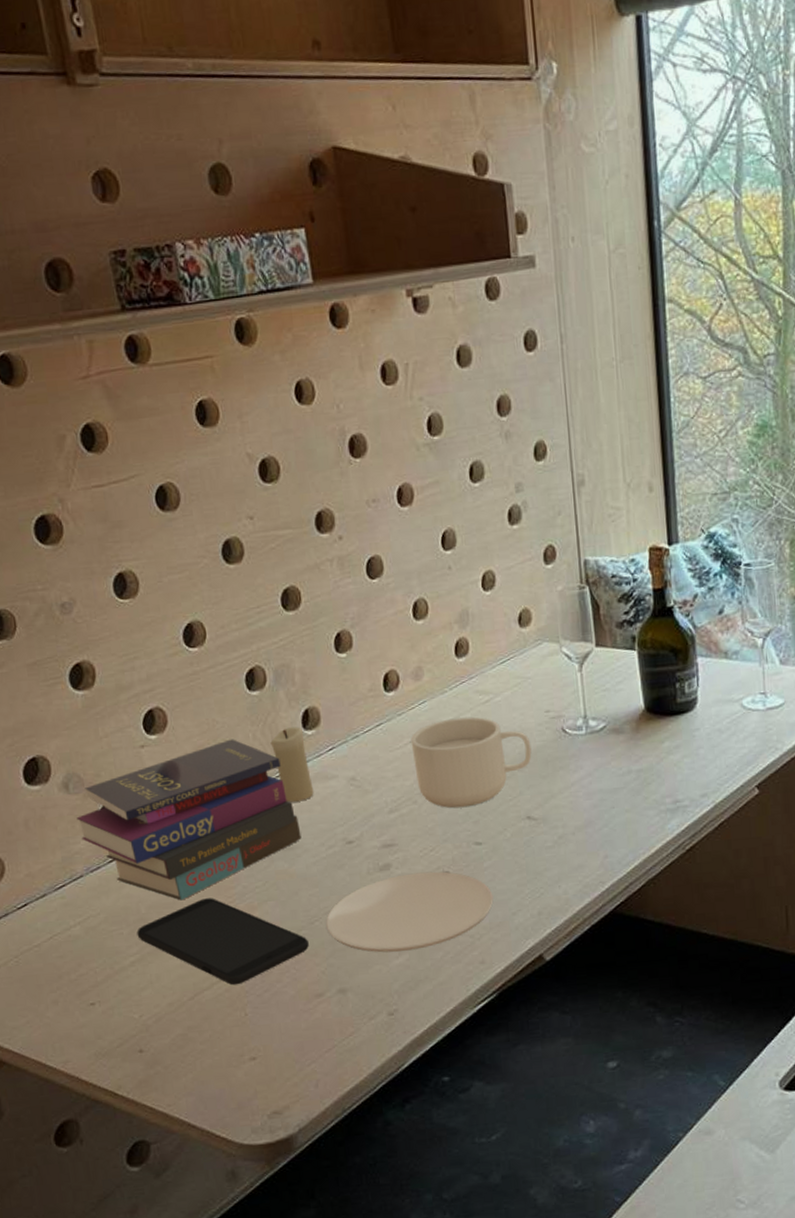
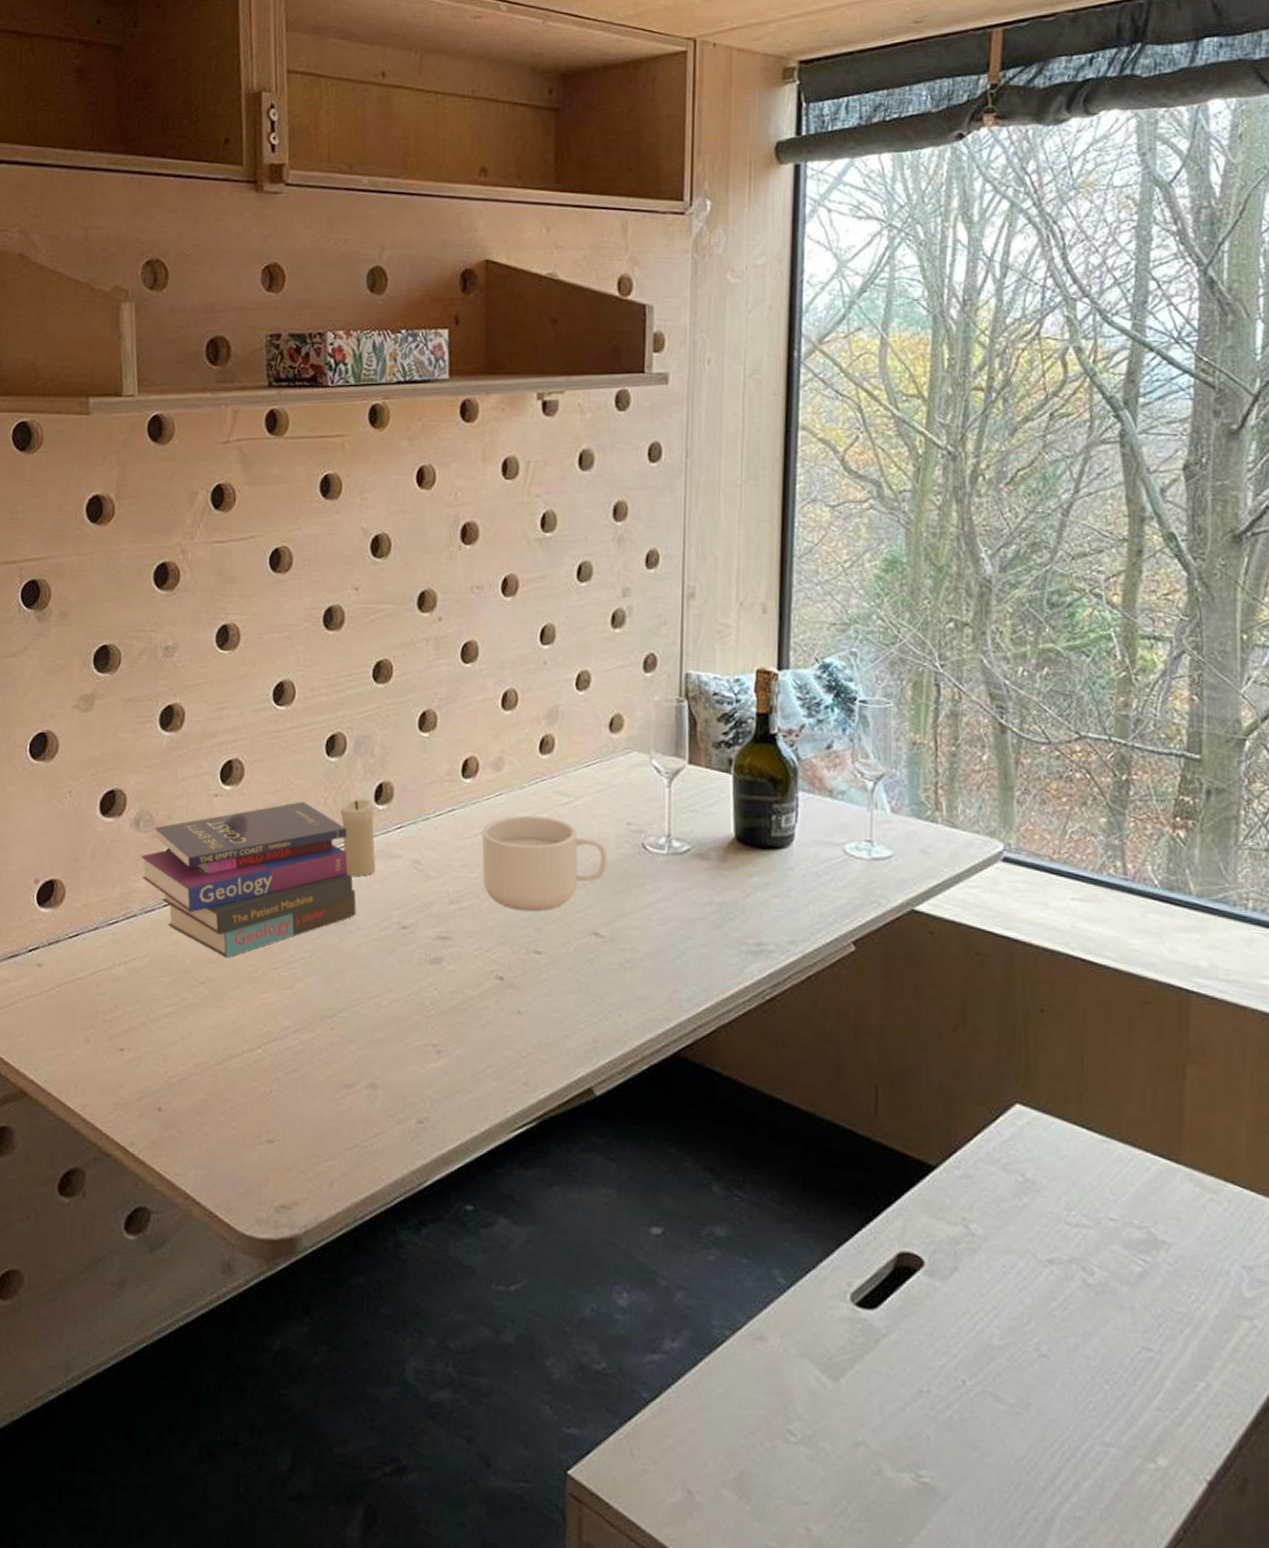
mobile phone: present [136,898,309,985] -> none [177,960,346,1058]
plate: present [326,871,494,953] -> none [367,971,547,1056]

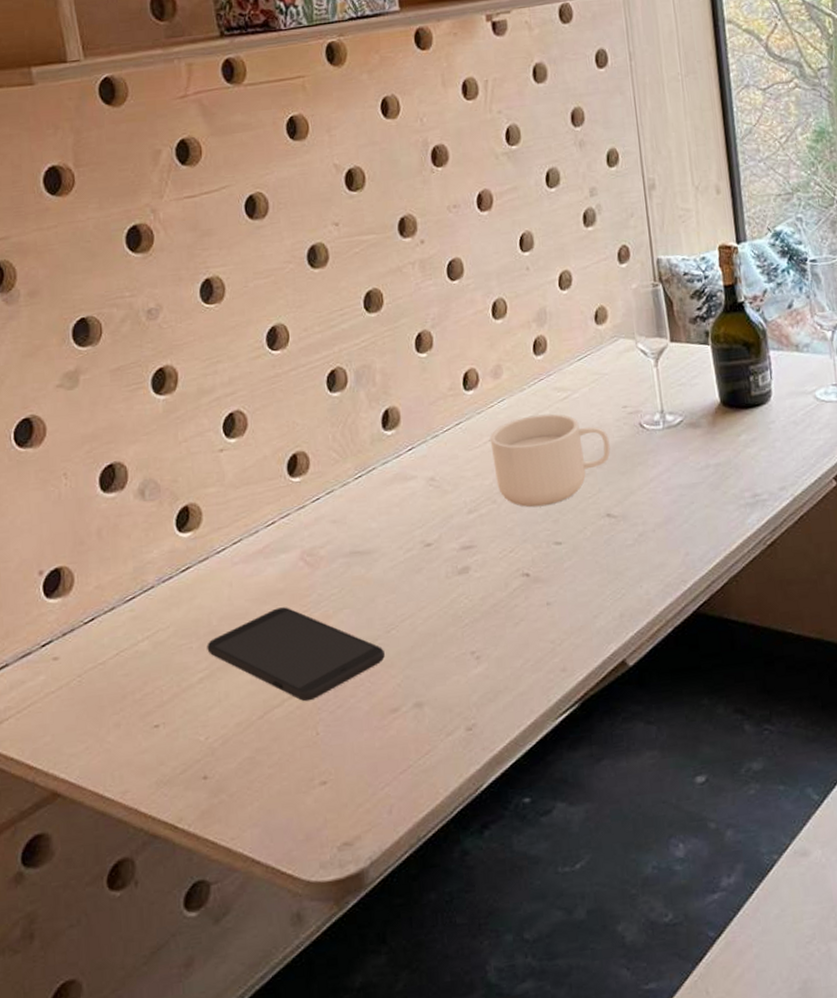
books: present [141,801,357,958] -> none [151,441,379,611]
mobile phone: none [177,960,346,1058] -> present [207,607,385,702]
candle: present [340,799,376,876] -> none [350,427,393,505]

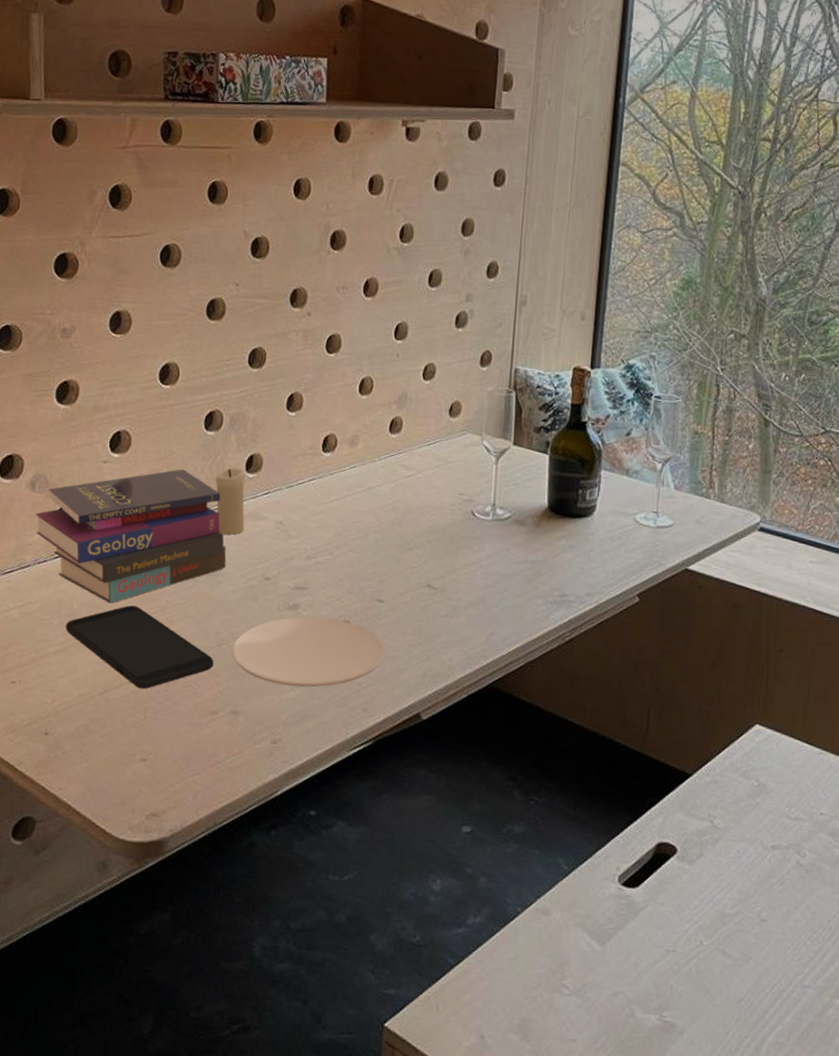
books: none [151,441,379,611] -> present [35,469,227,604]
candle: none [350,427,393,505] -> present [215,468,246,535]
plate: none [402,573,574,662] -> present [232,616,385,688]
cup: present [490,413,611,508] -> none [336,485,442,567]

